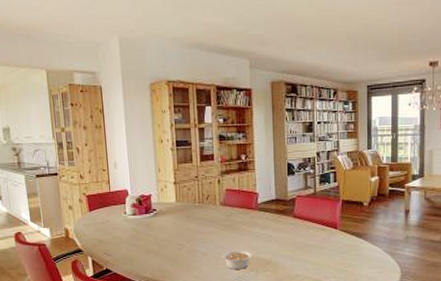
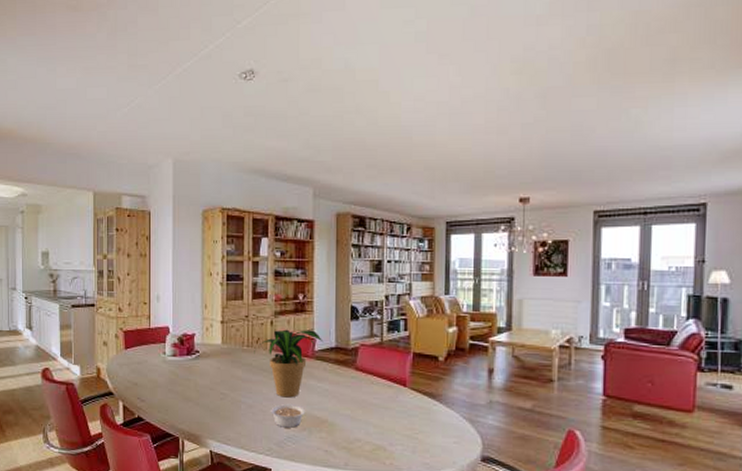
potted plant: none [205,186,265,245] -> present [254,329,324,398]

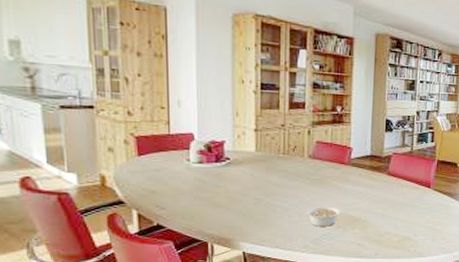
potted plant: present [254,329,324,398] -> none [290,138,360,200]

